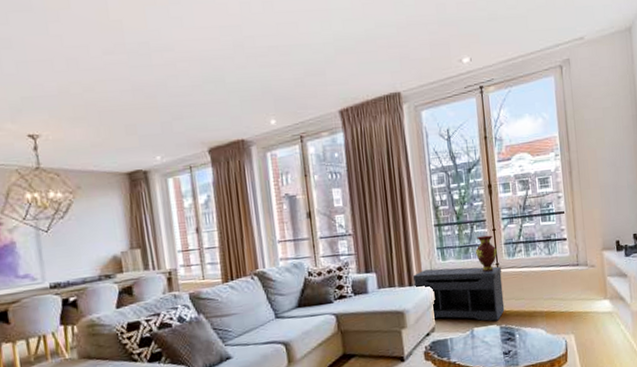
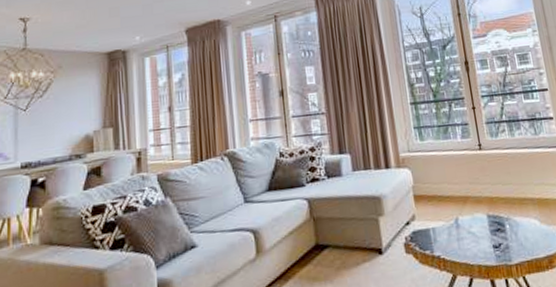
bench: present [412,266,505,322] -> none [389,147,492,209]
decorative urn: present [475,235,497,272] -> none [455,113,479,153]

